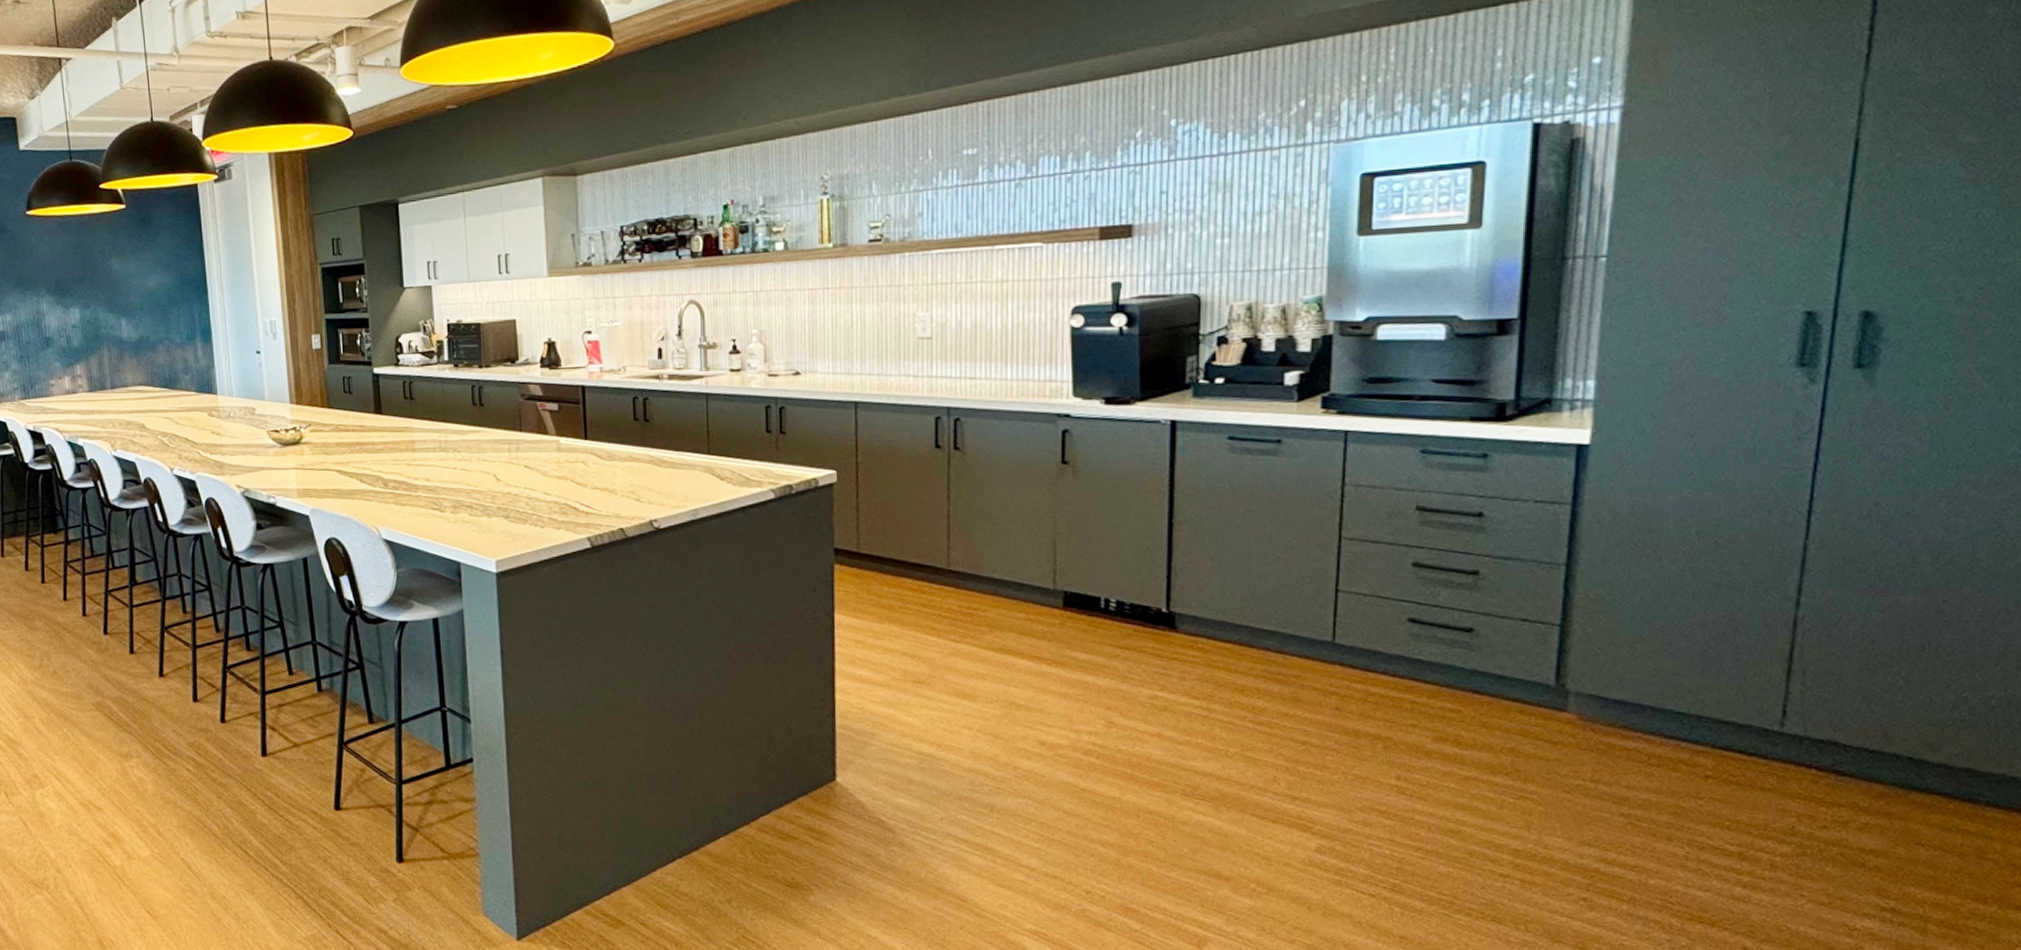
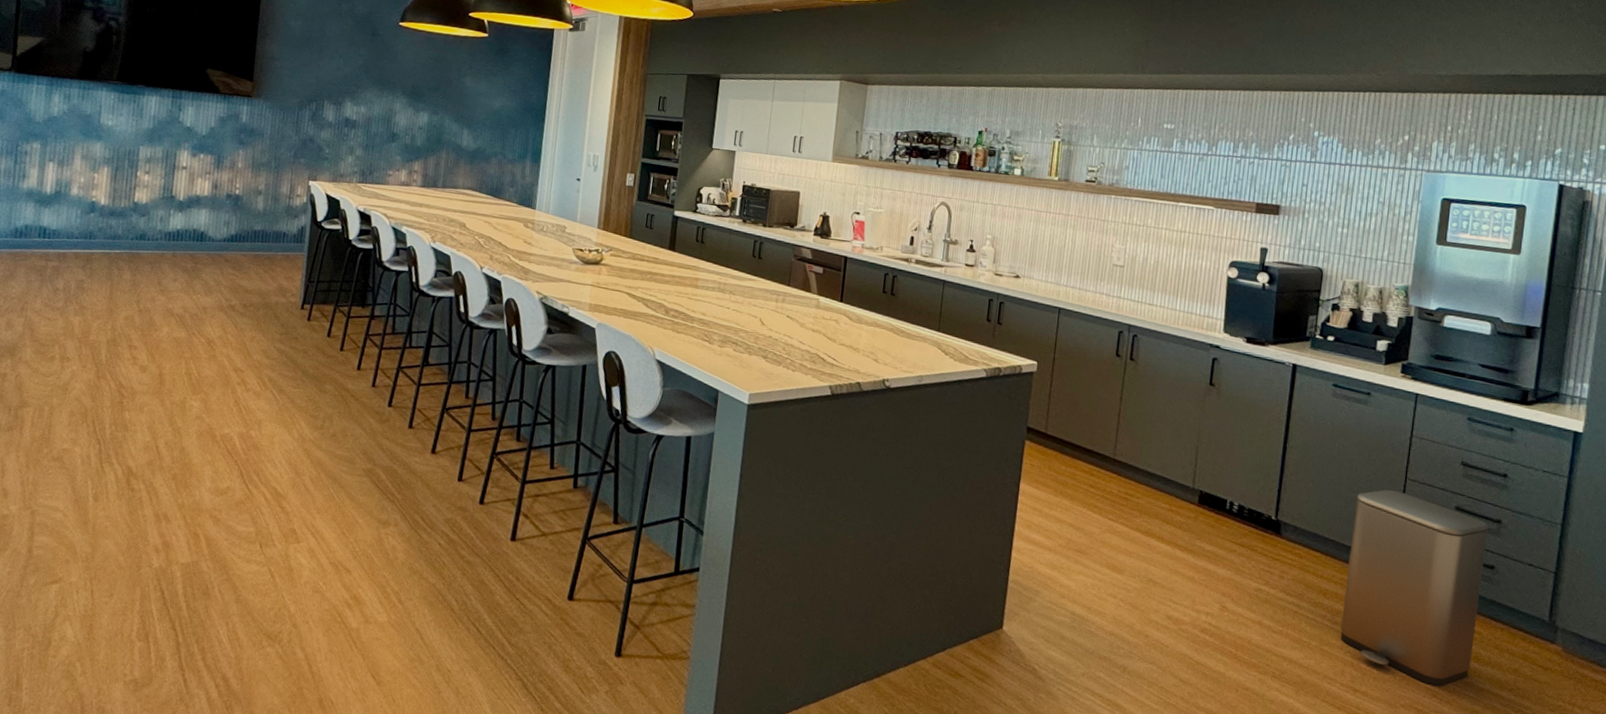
pedal bin: none [1267,555,1461,780] -> present [1340,489,1488,686]

